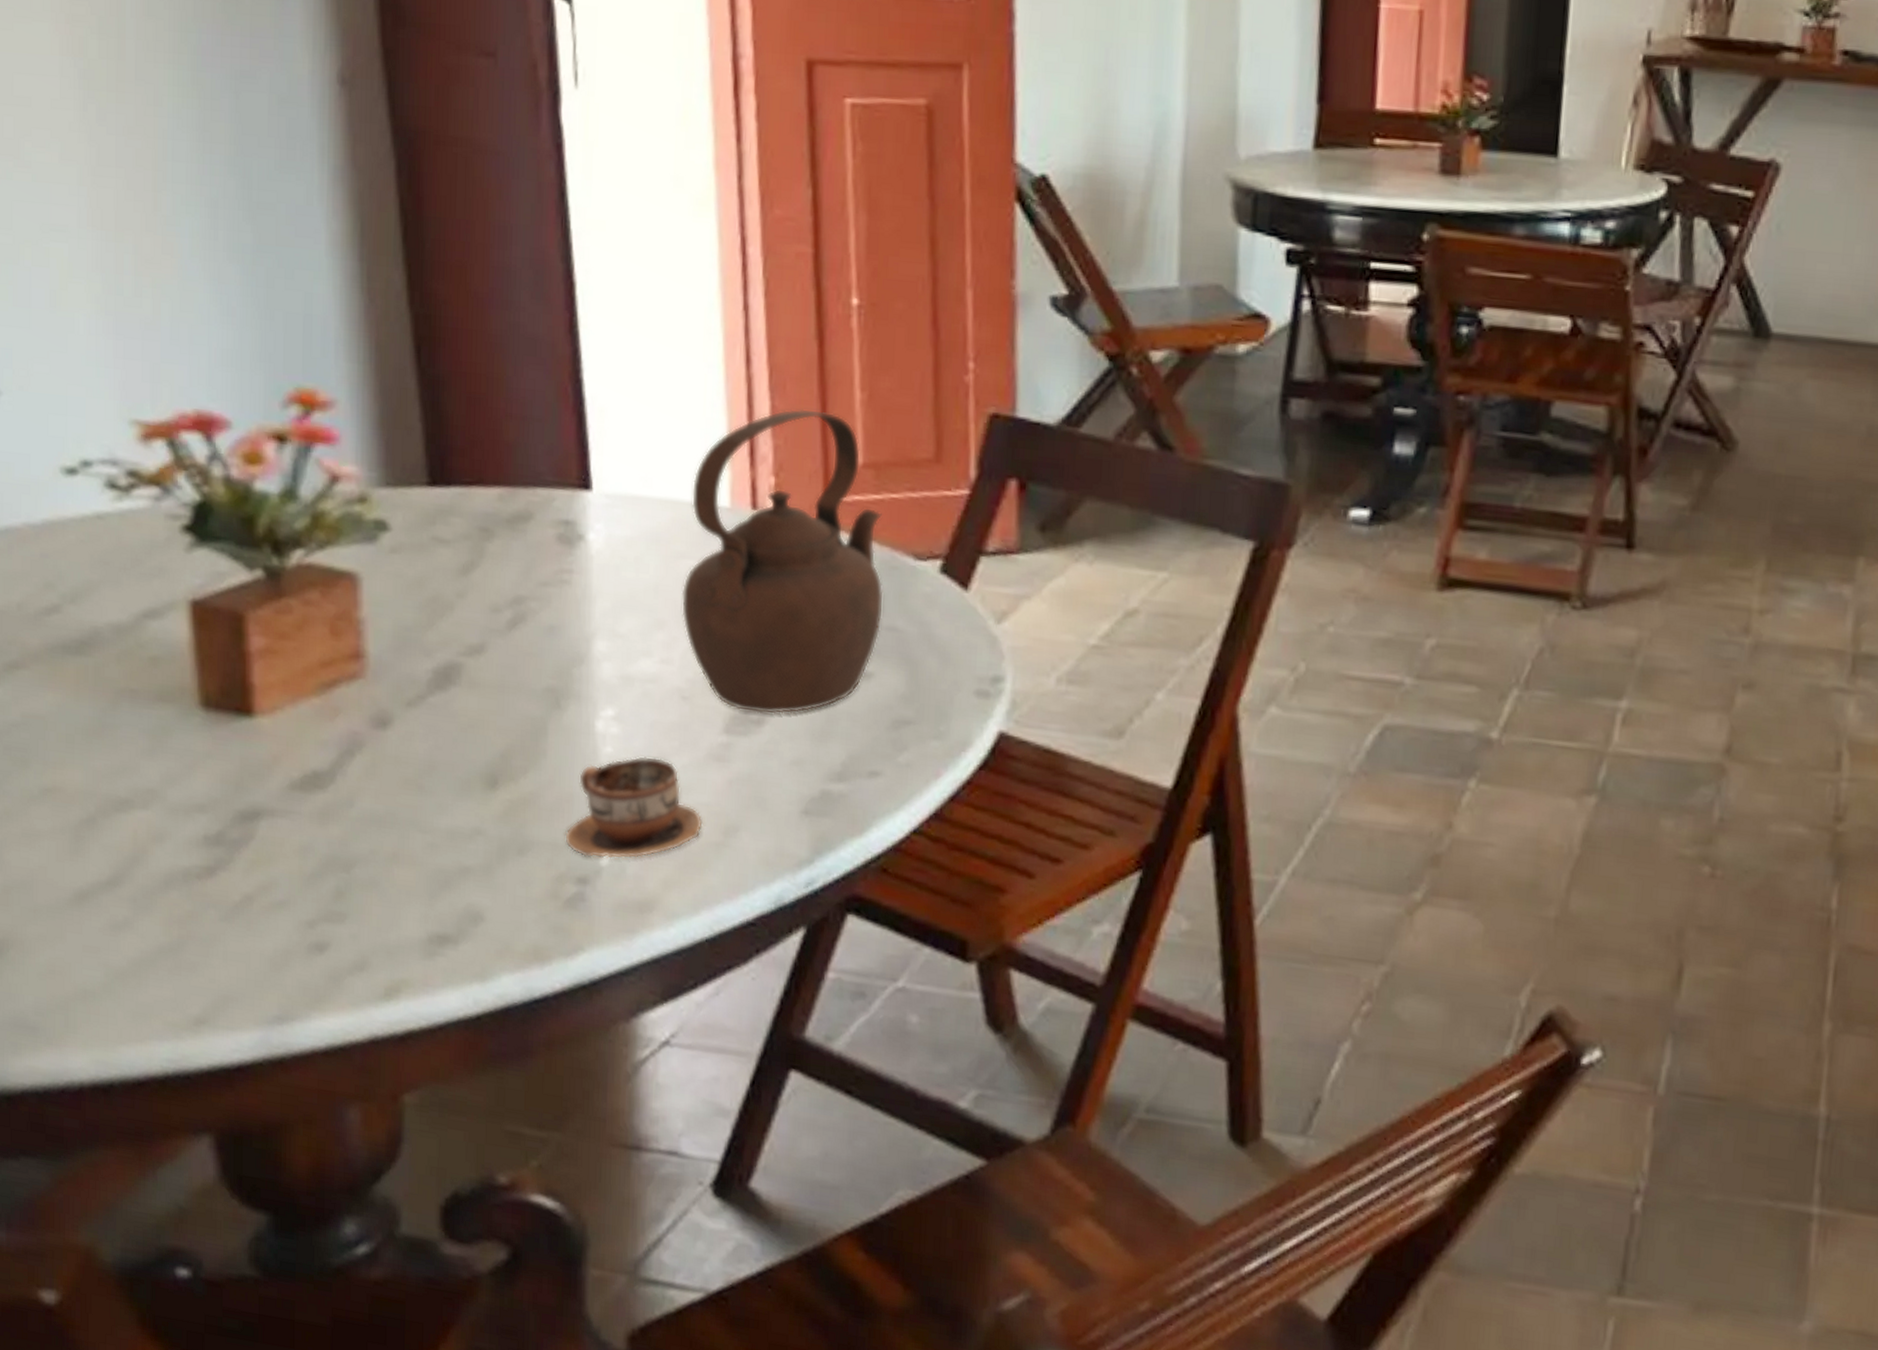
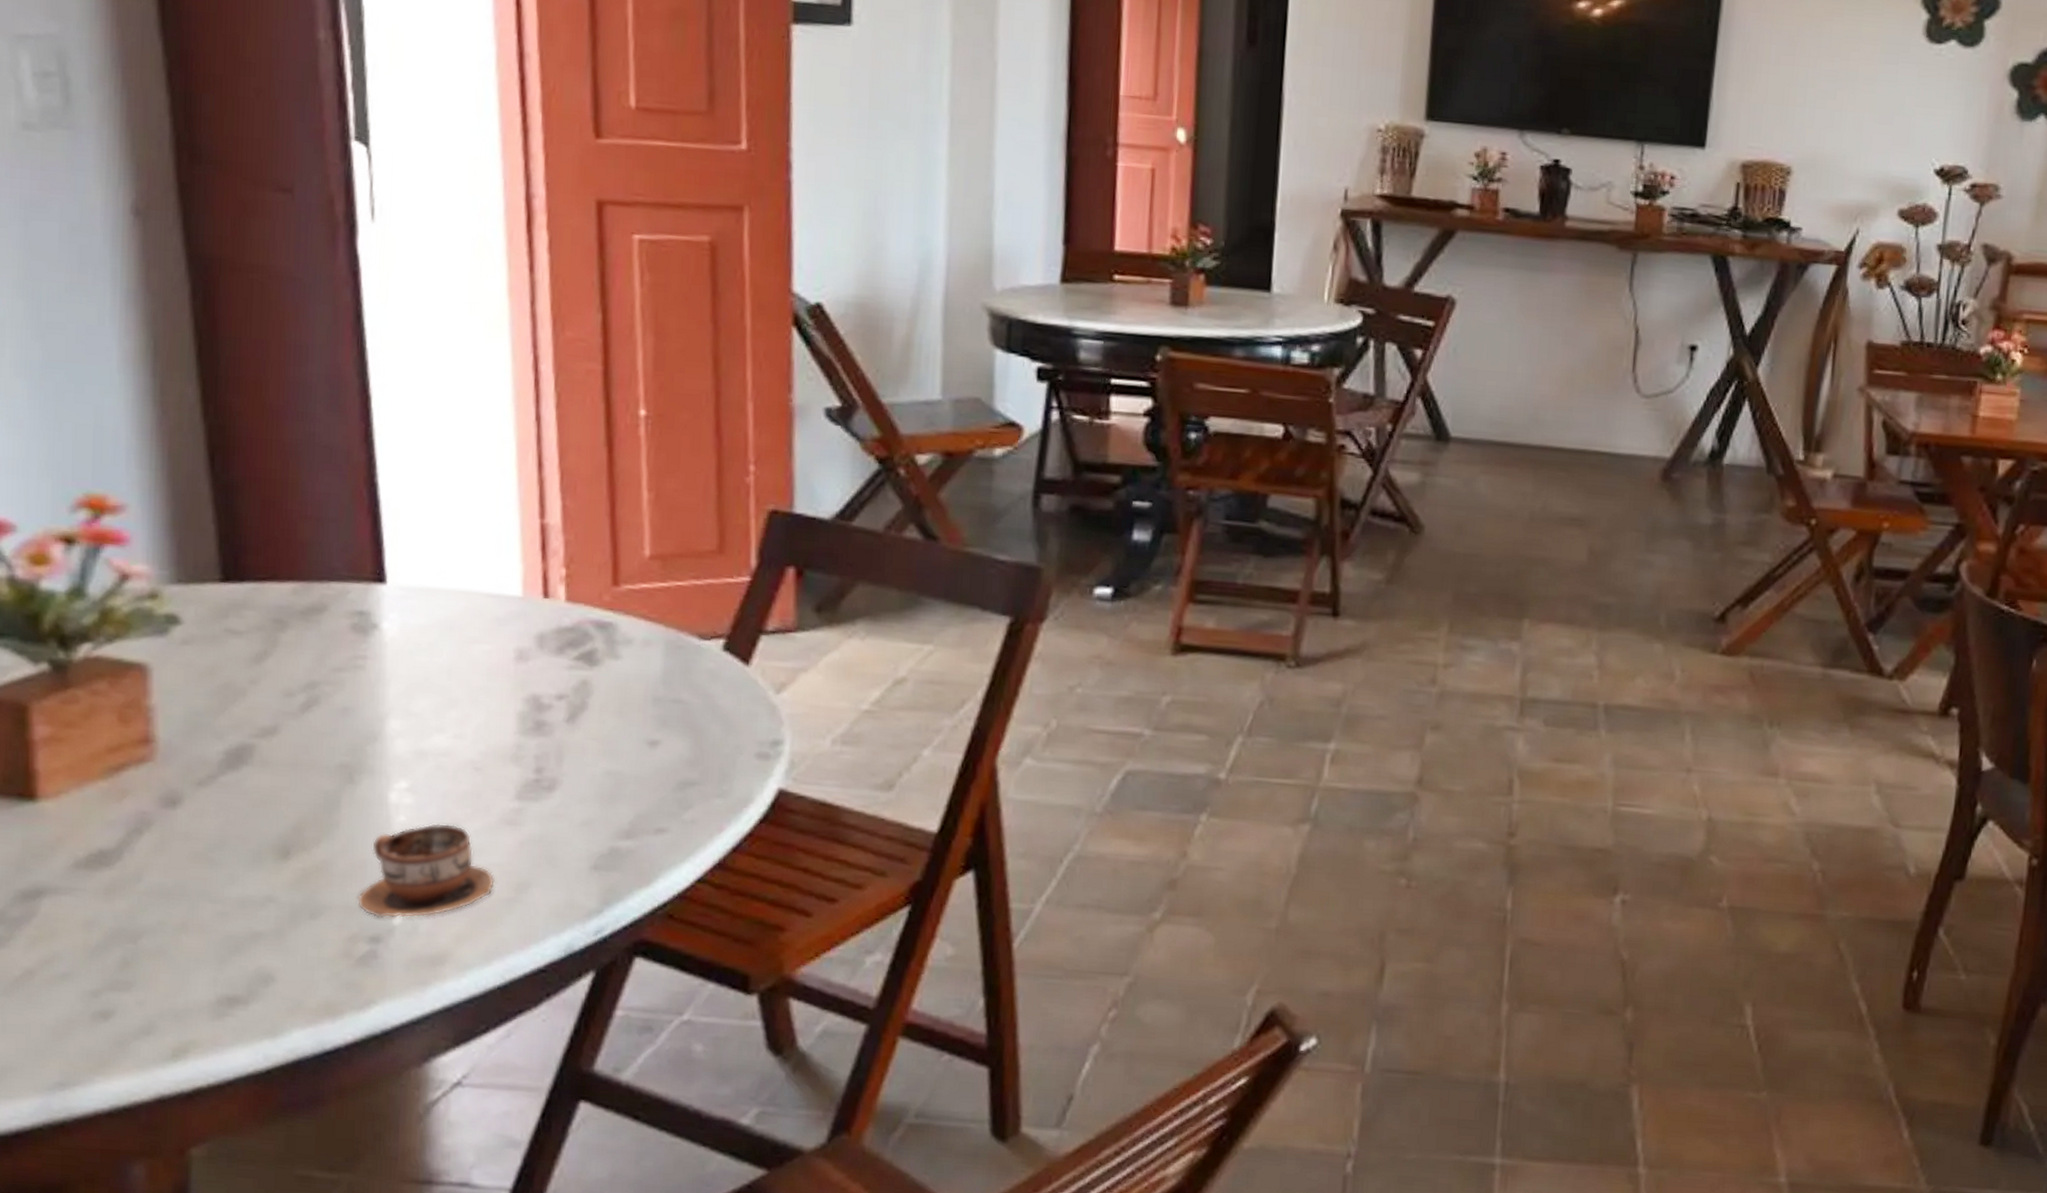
teapot: present [681,408,884,715] -> none [474,507,670,781]

